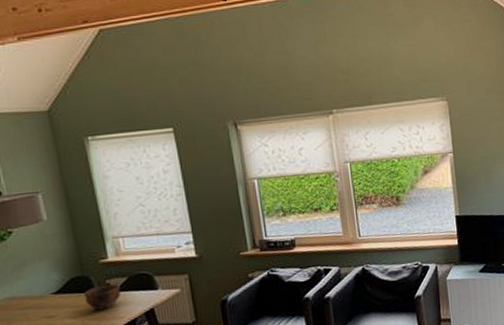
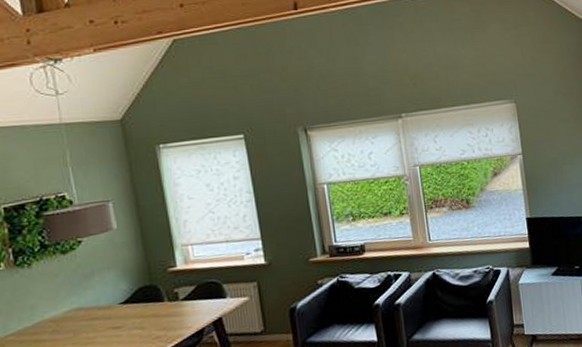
bowl: present [84,283,121,311] -> none [152,292,189,321]

